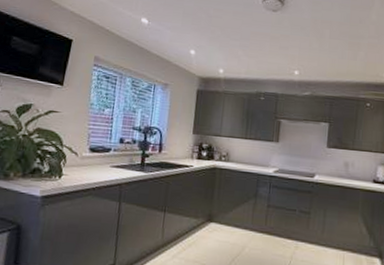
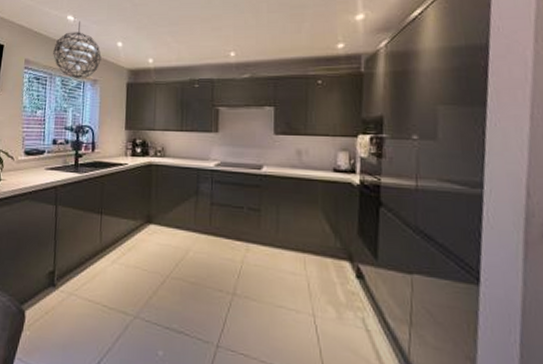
pendant light: none [124,25,174,81] -> present [53,21,102,78]

